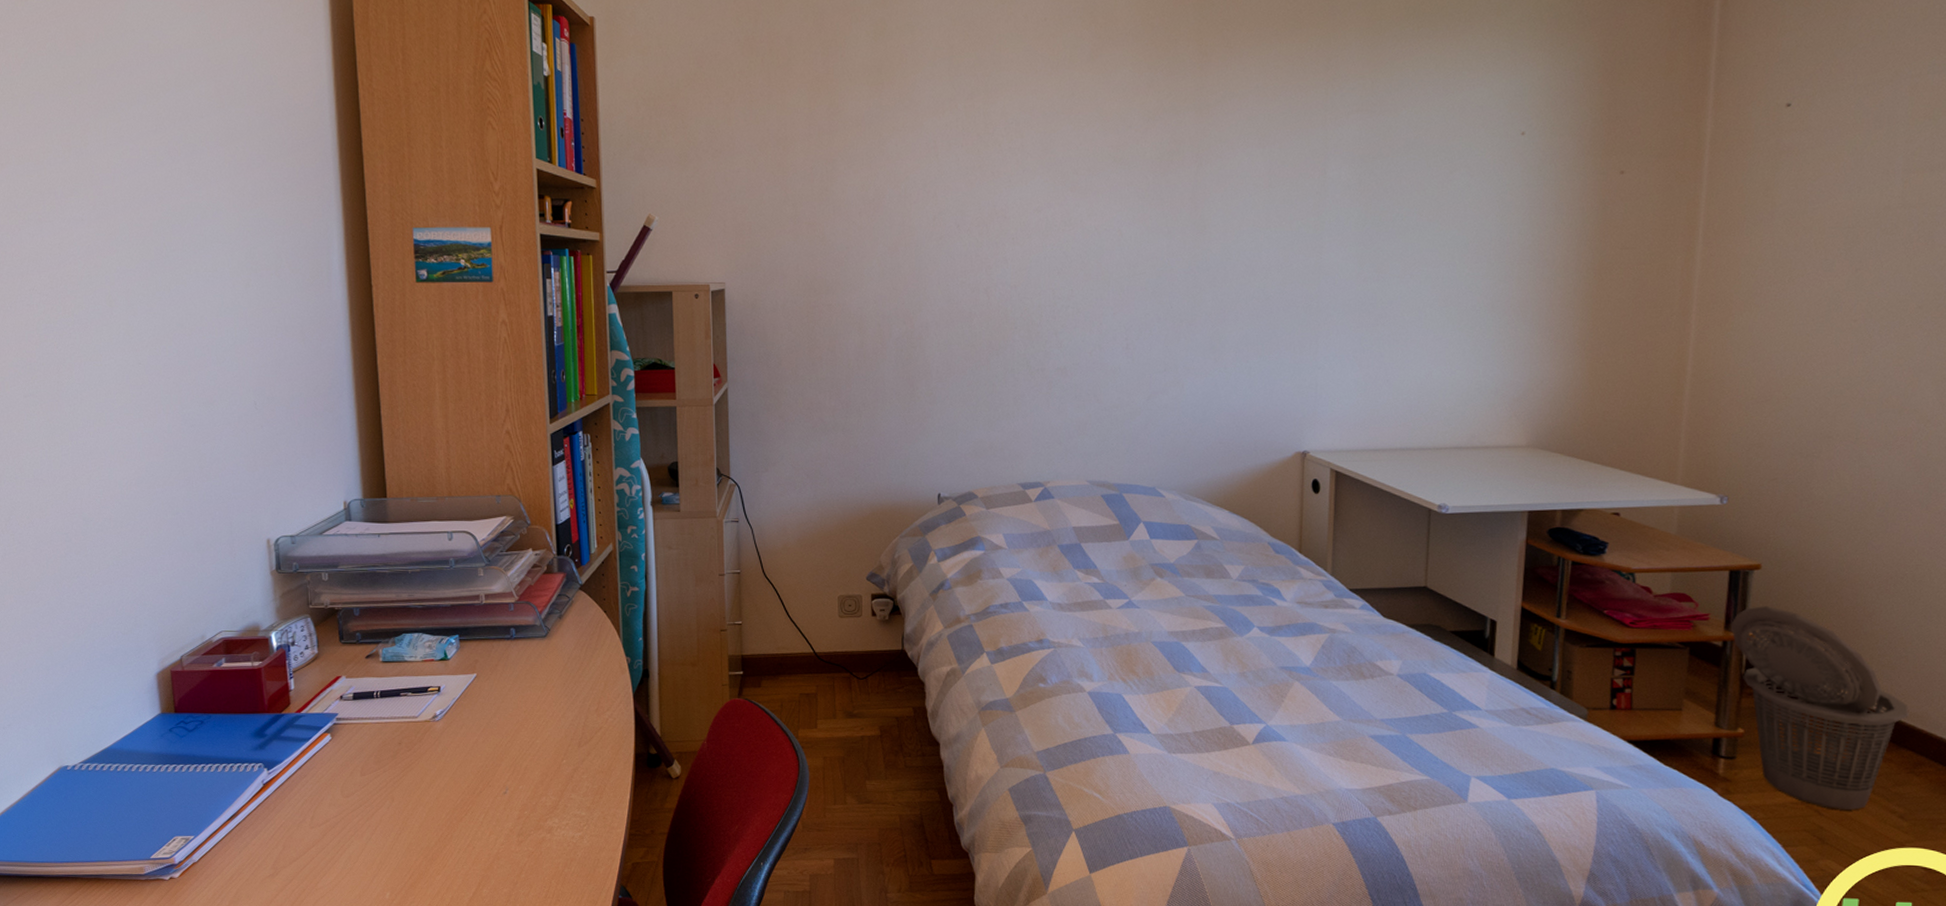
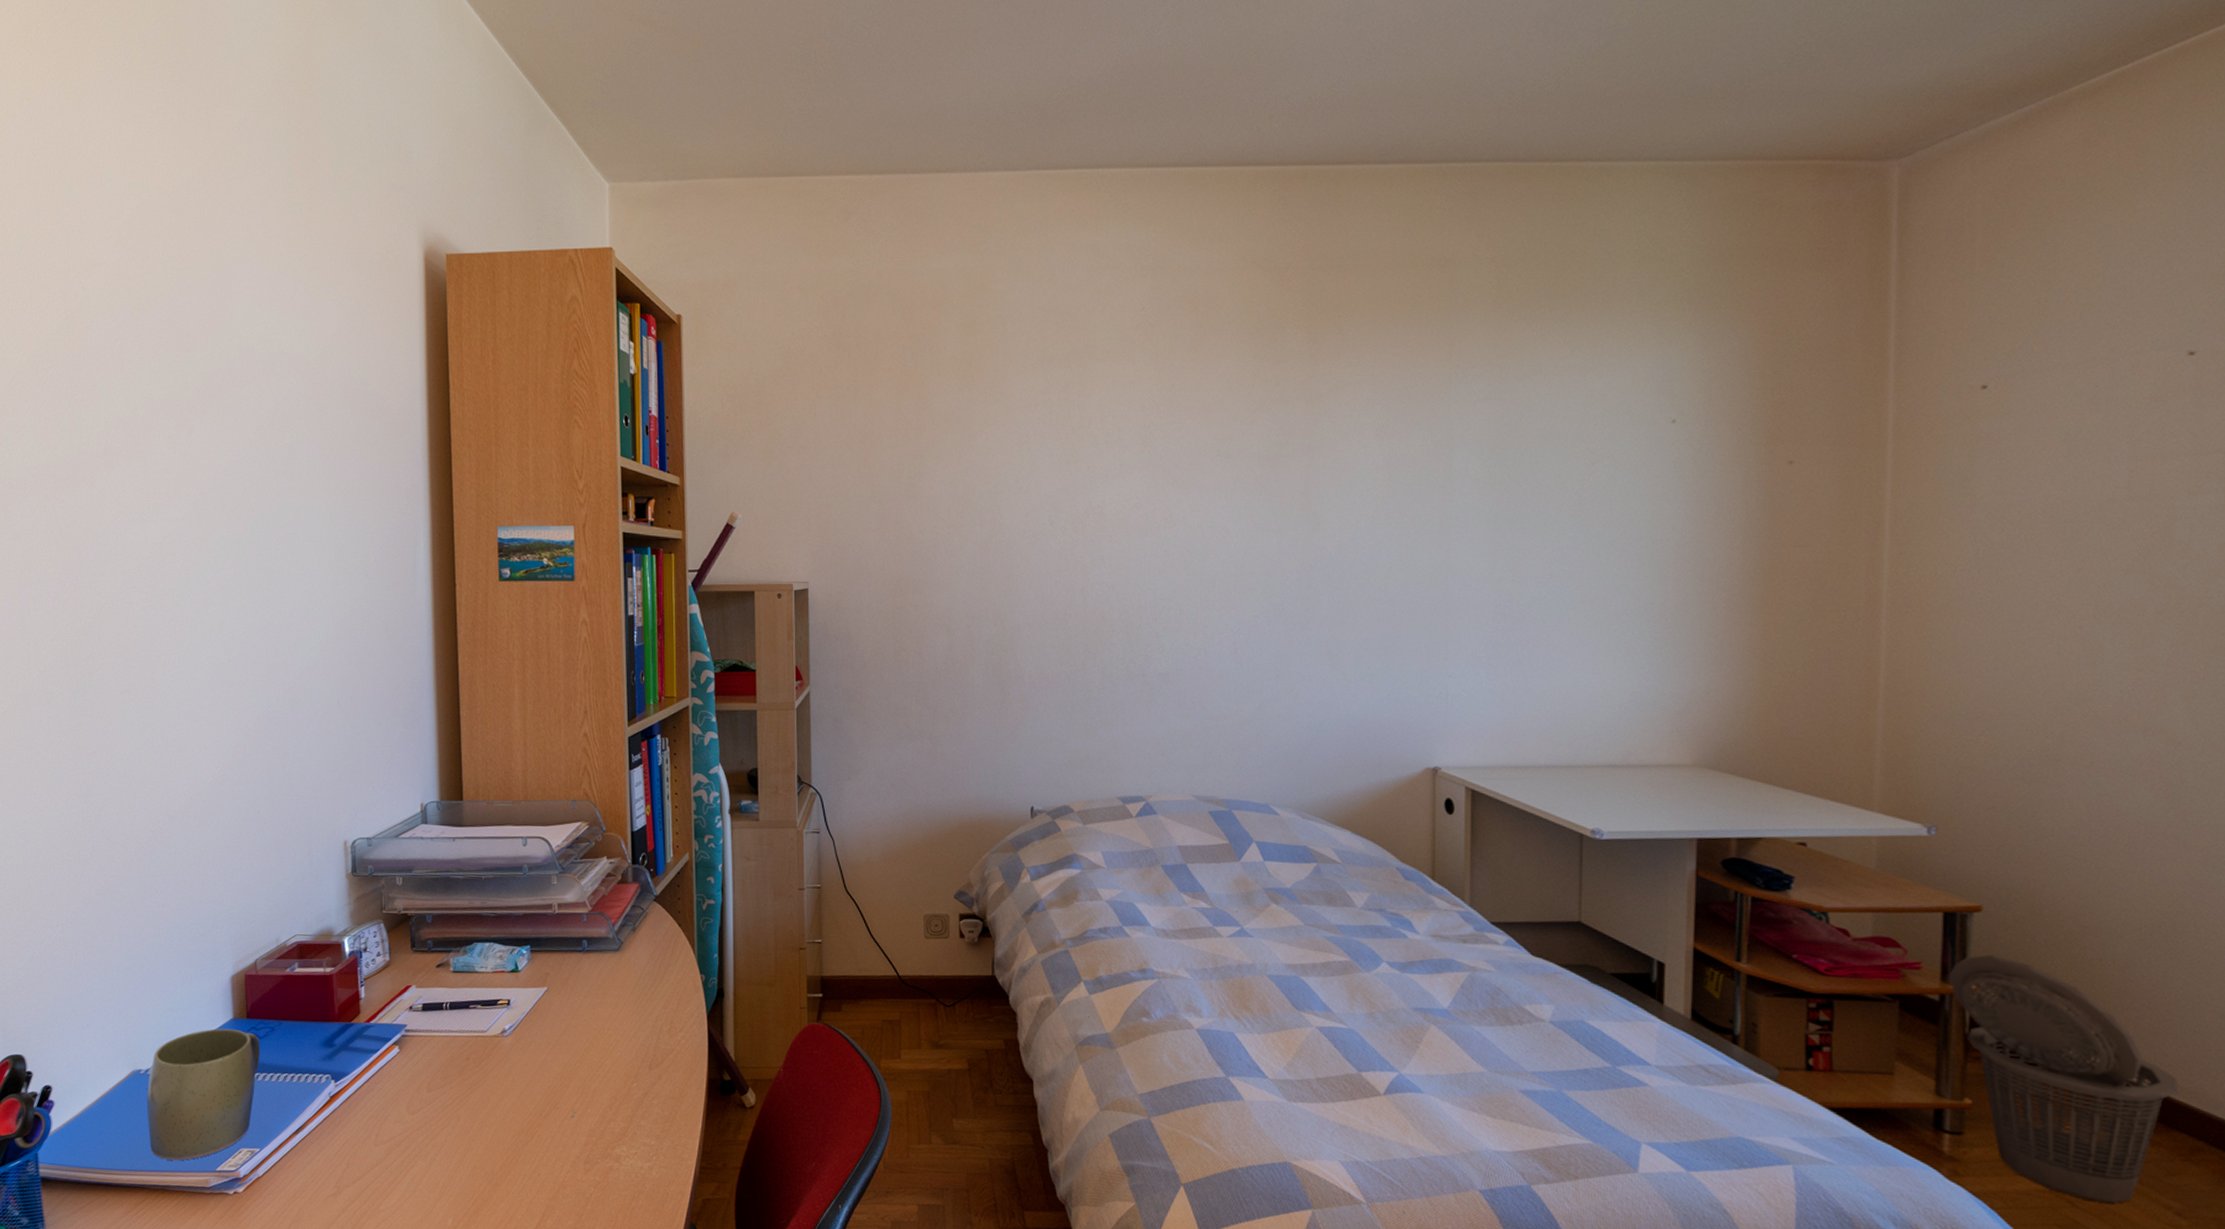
mug: none [75,723,191,851] -> present [147,1028,261,1161]

